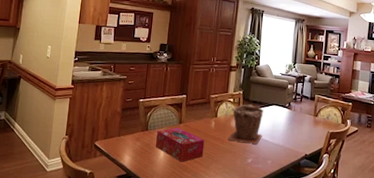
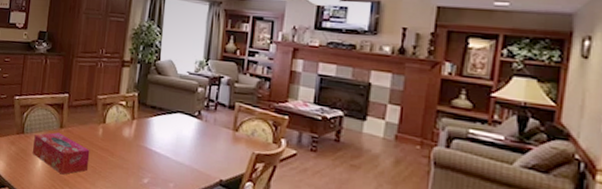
plant pot: present [227,104,264,144] -> none [118,109,165,161]

